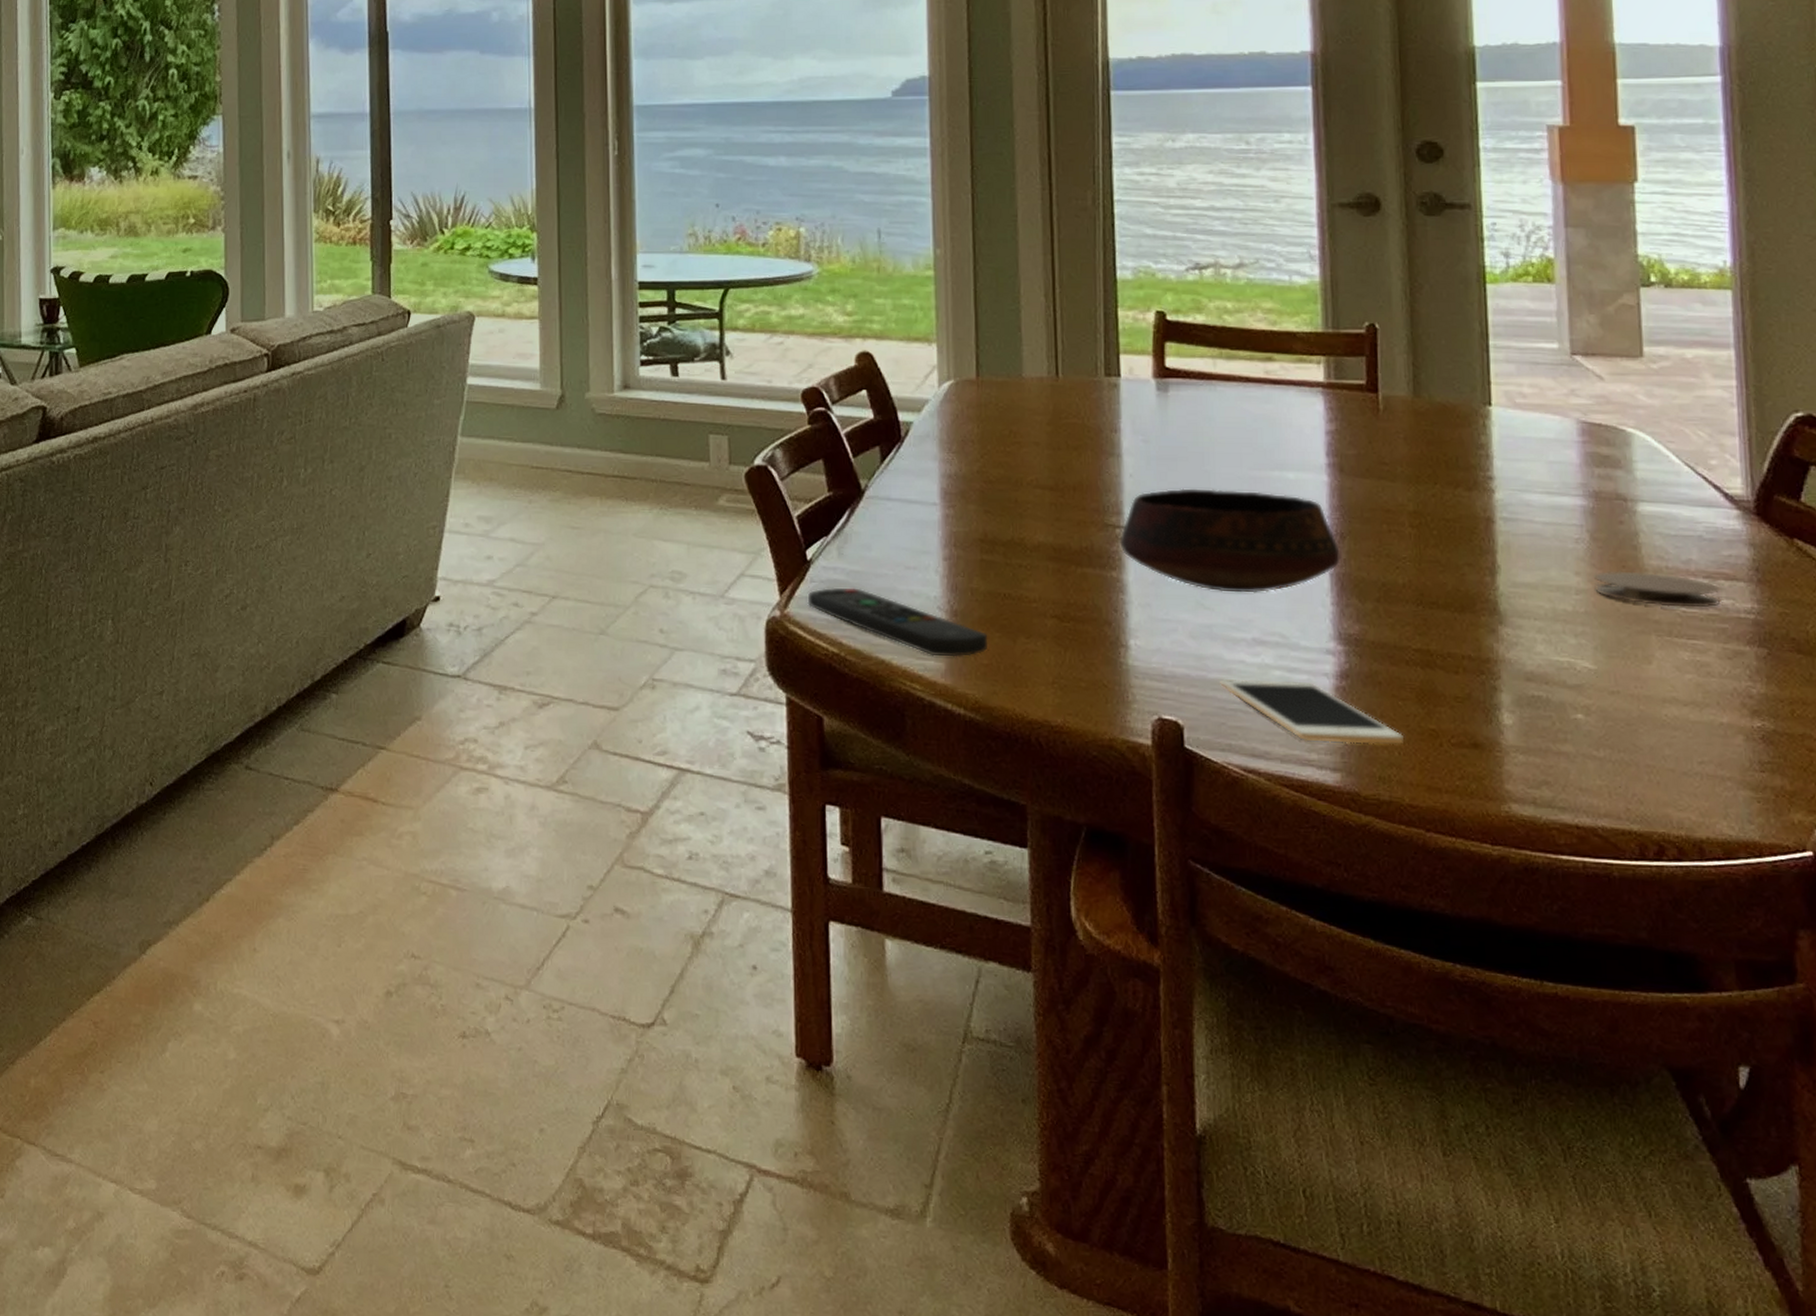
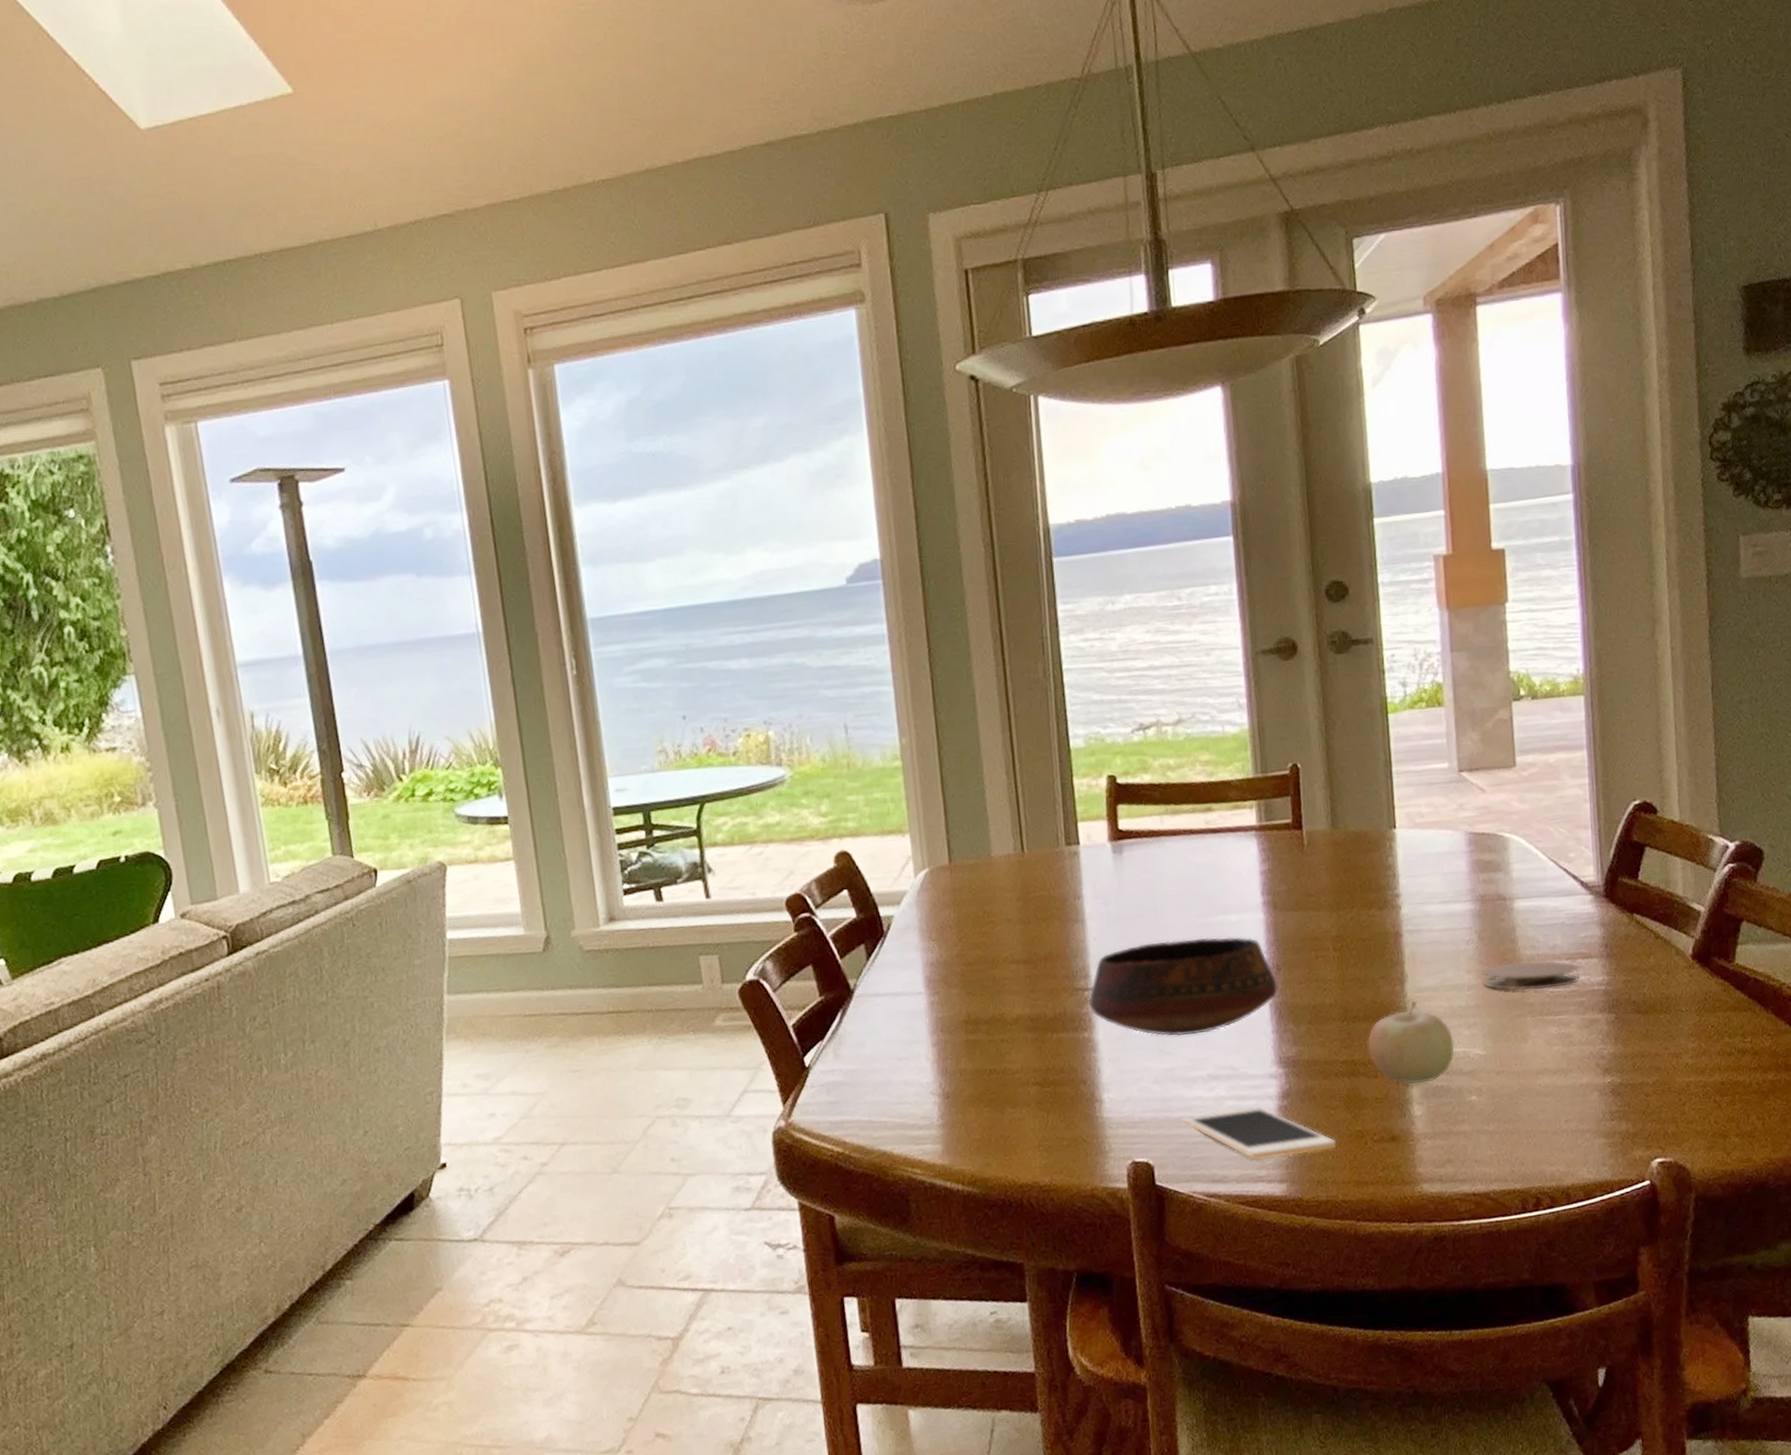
remote control: present [807,587,988,657] -> none [810,1086,979,1140]
fruit: none [1448,596,1557,689] -> present [1367,1001,1455,1084]

